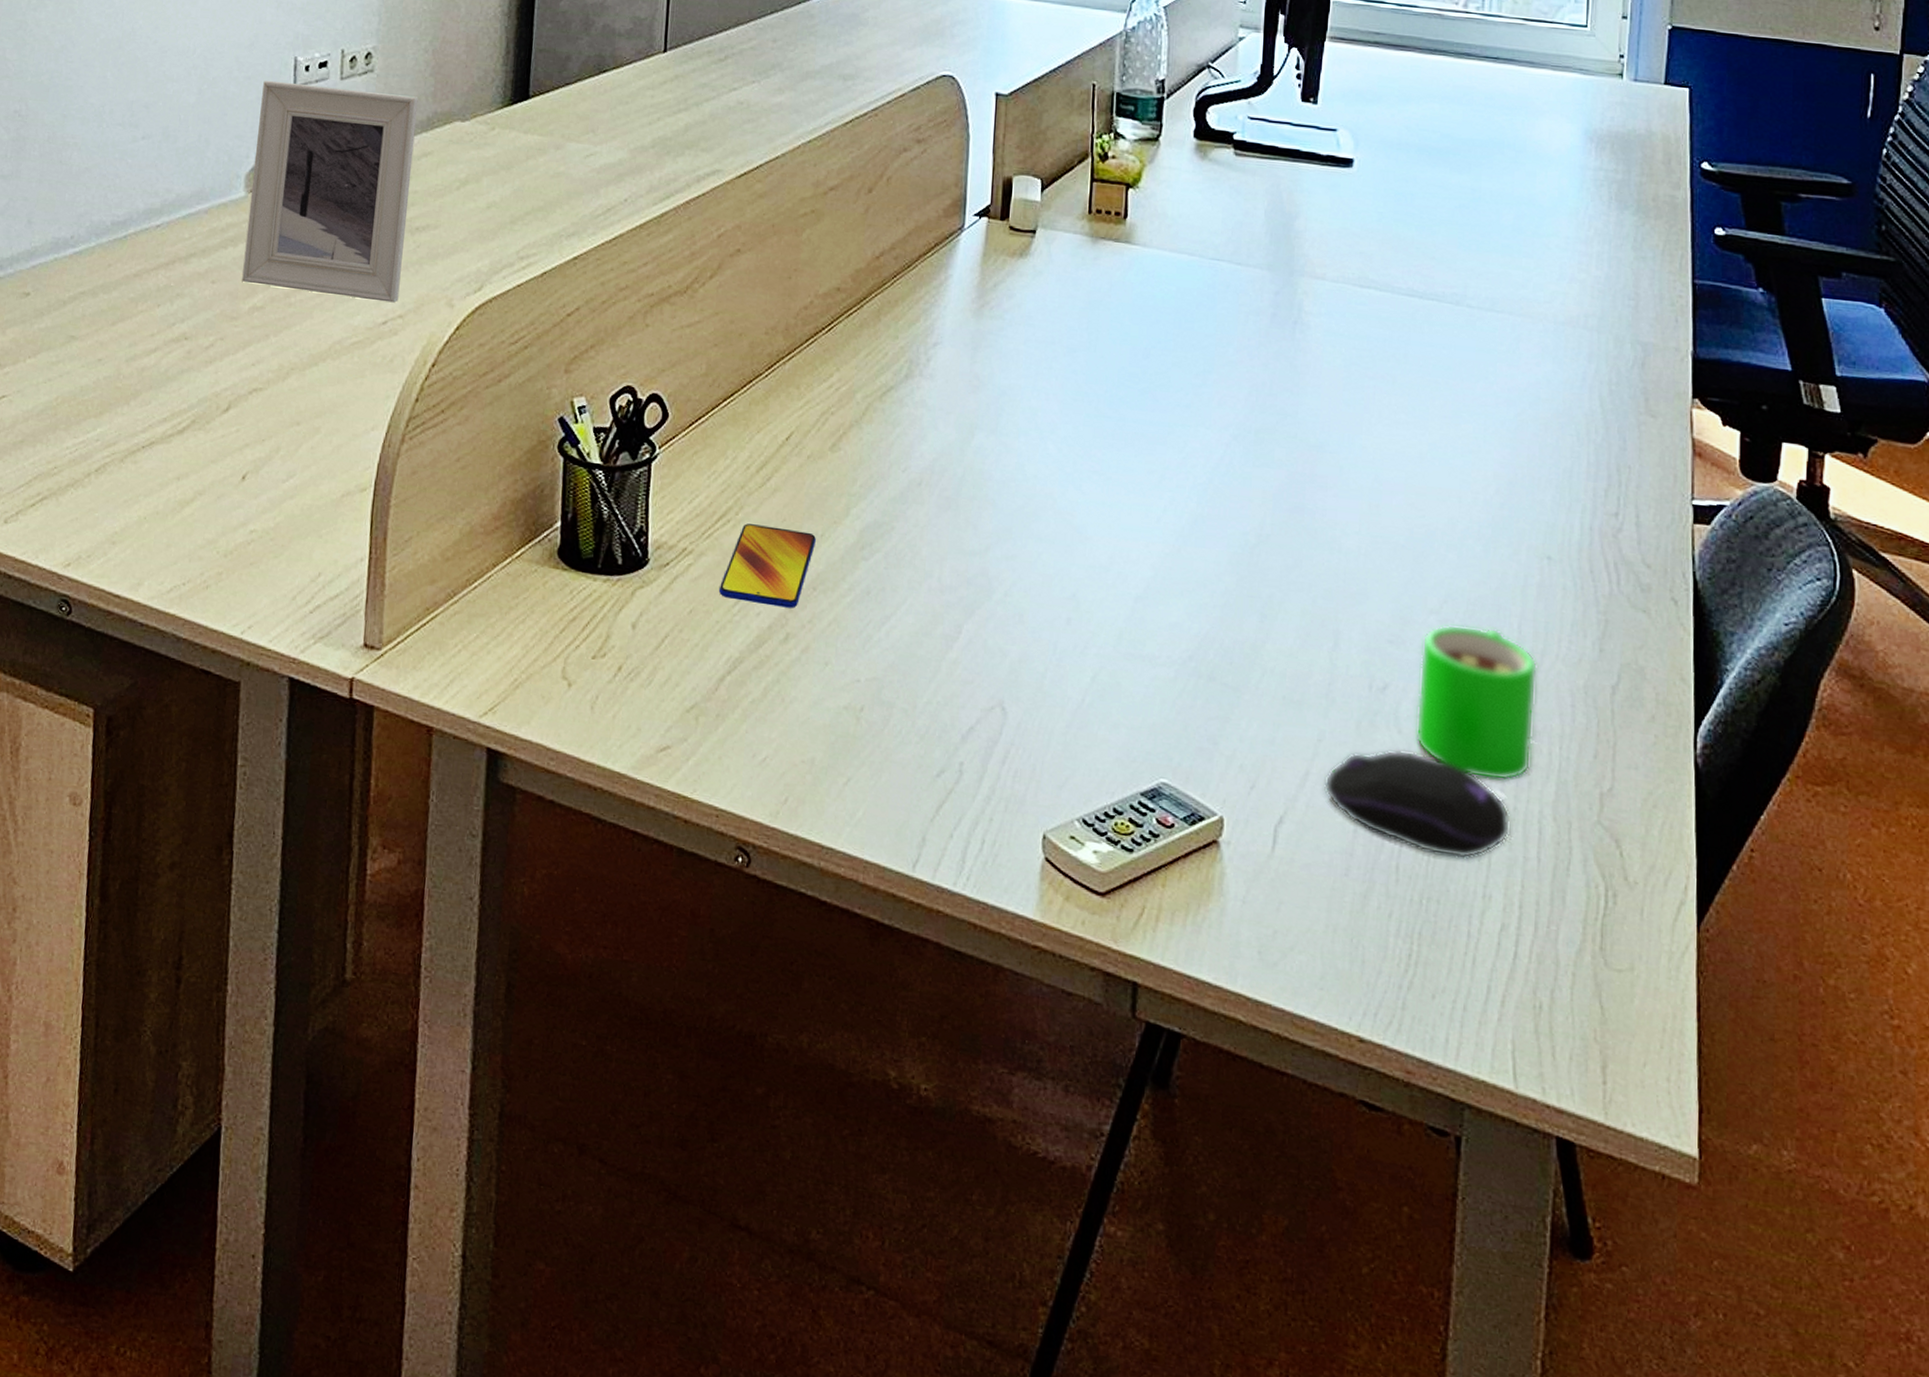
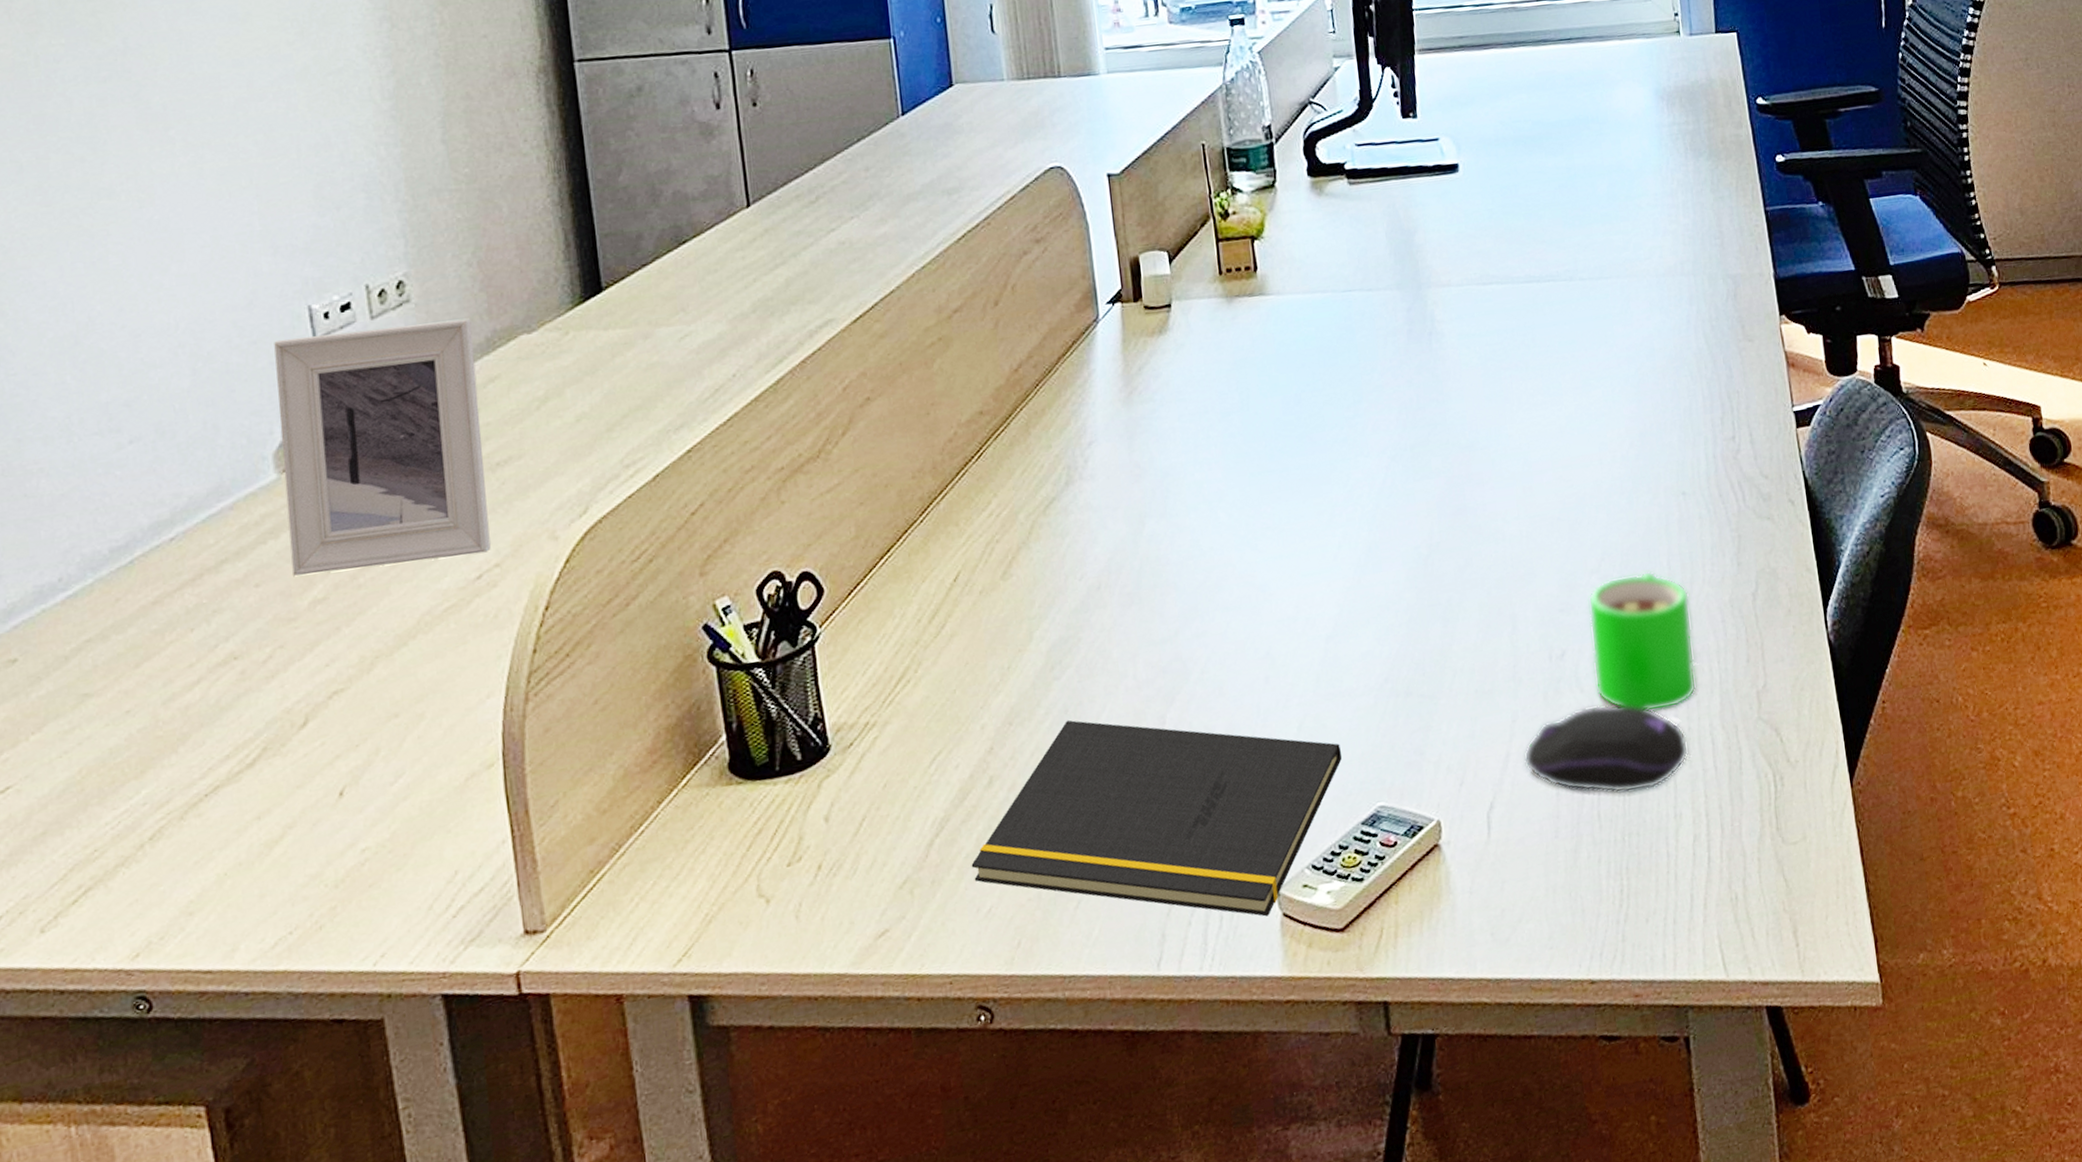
smartphone: present [718,523,816,609] -> none [910,668,1004,761]
notepad: none [755,601,1133,855] -> present [971,720,1343,917]

